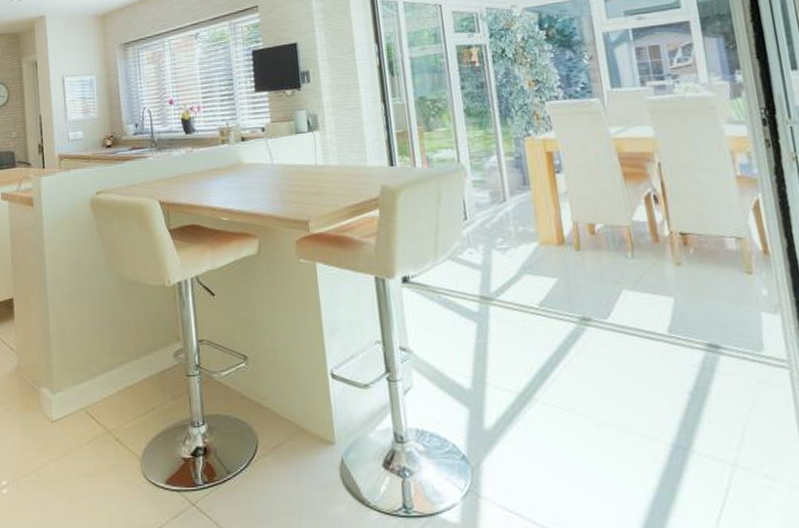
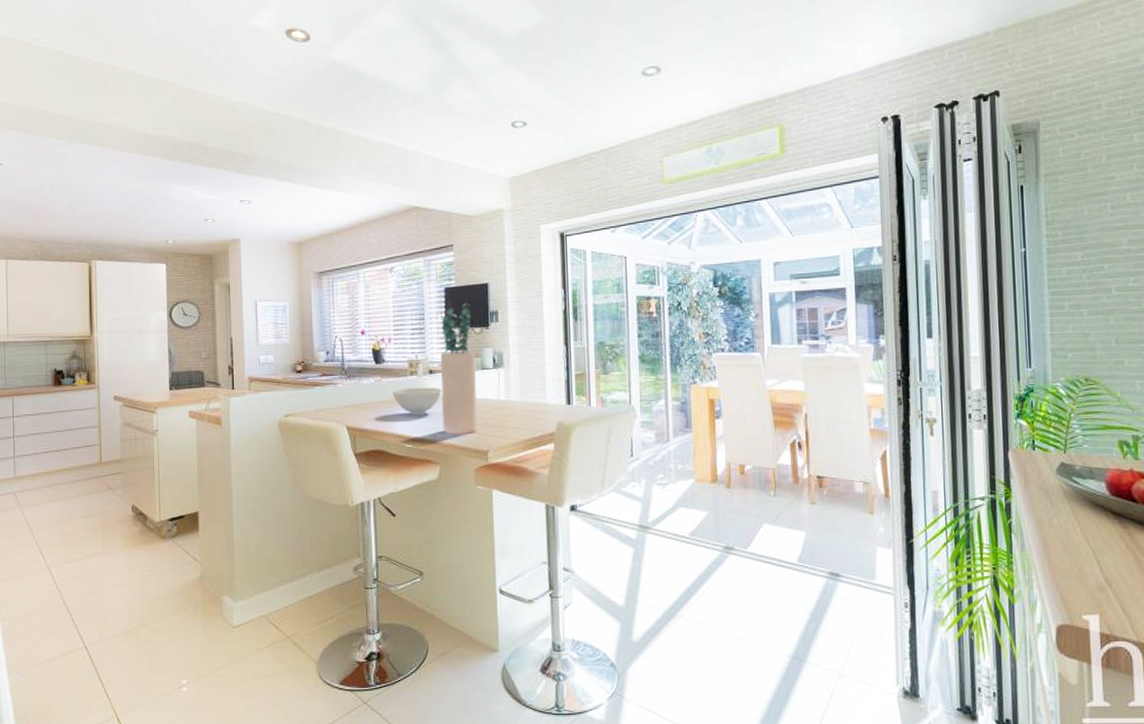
bowl: none [204,155,256,186] -> present [392,387,442,415]
vase: none [251,60,296,204] -> present [440,298,477,434]

